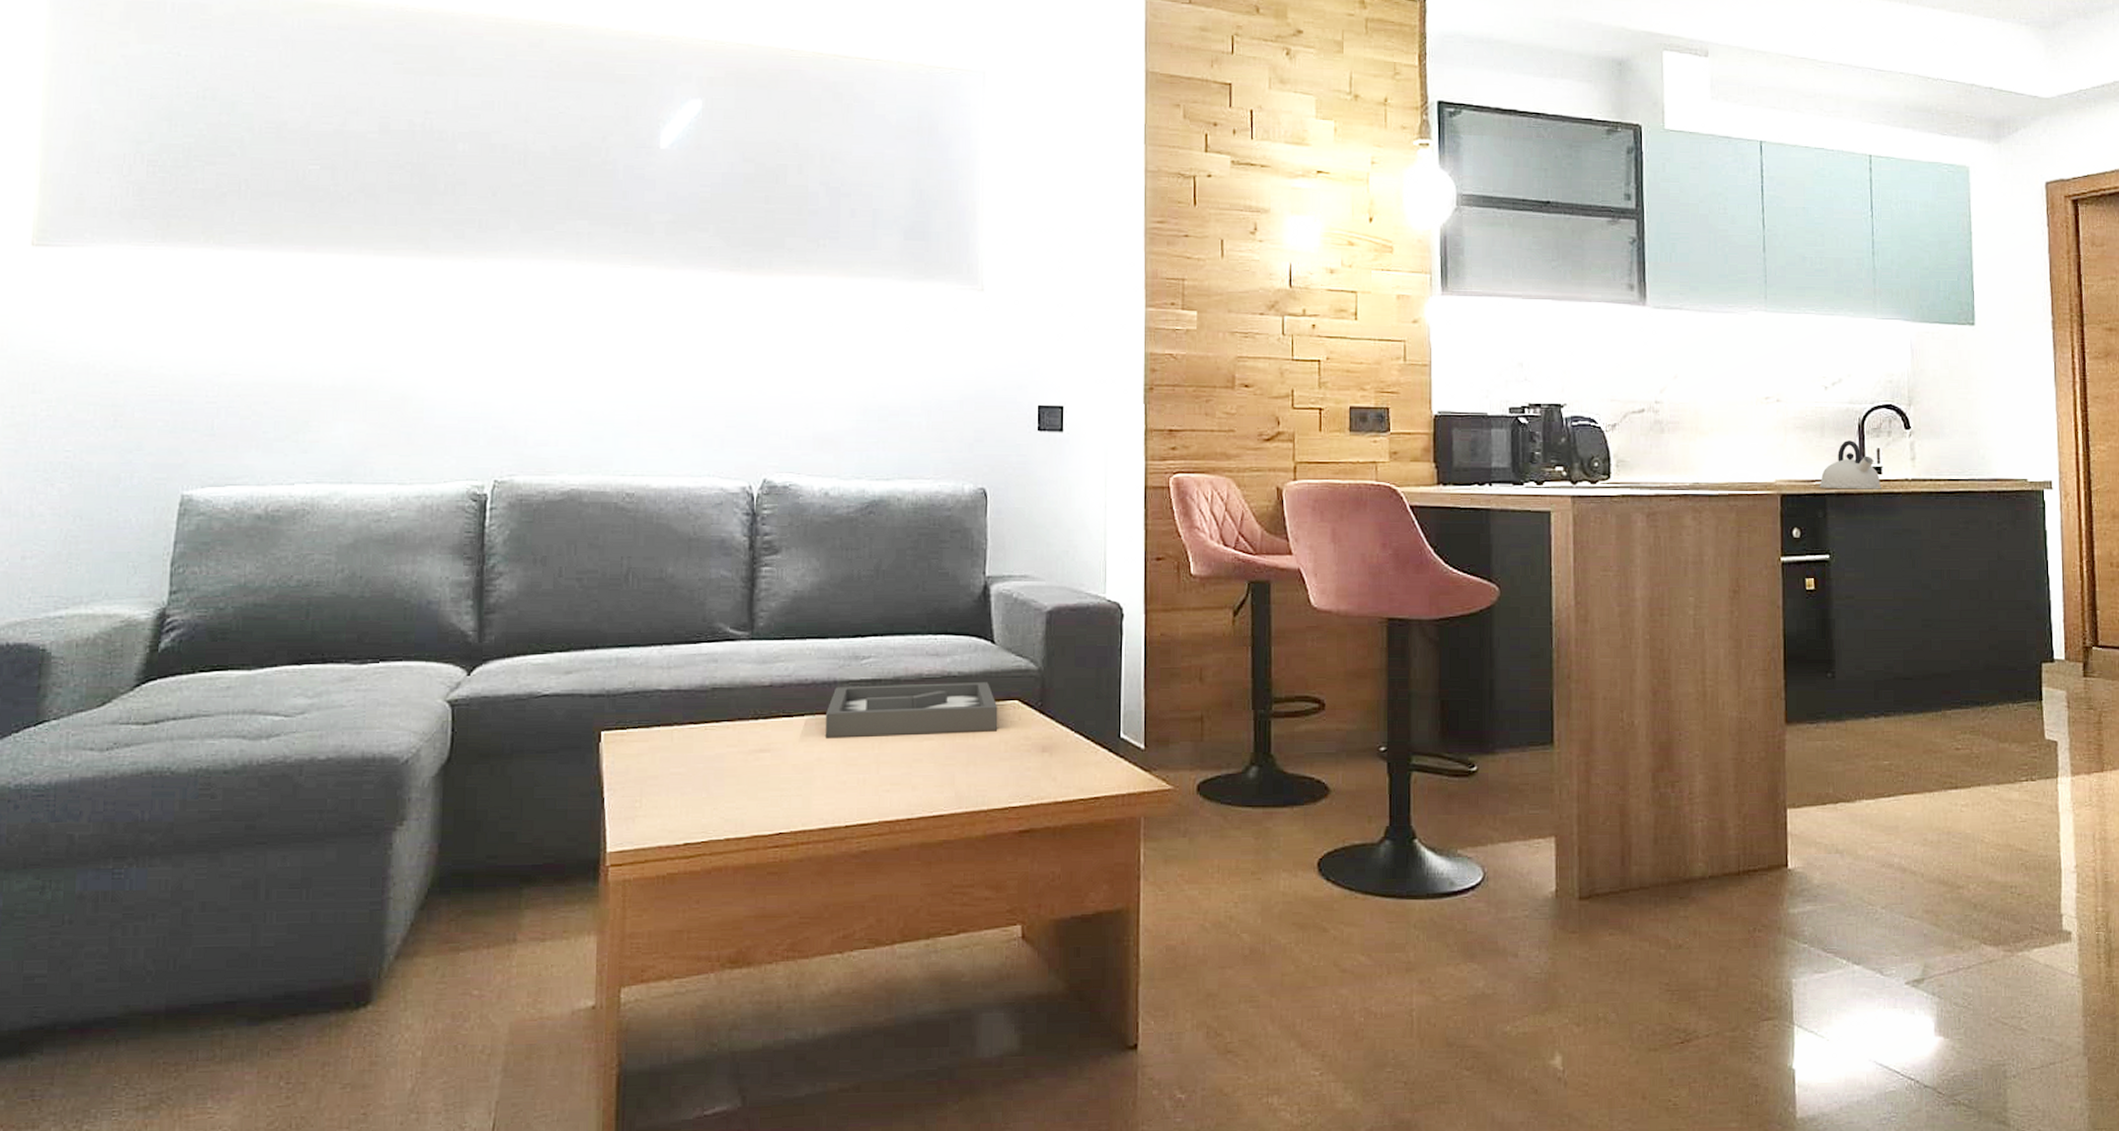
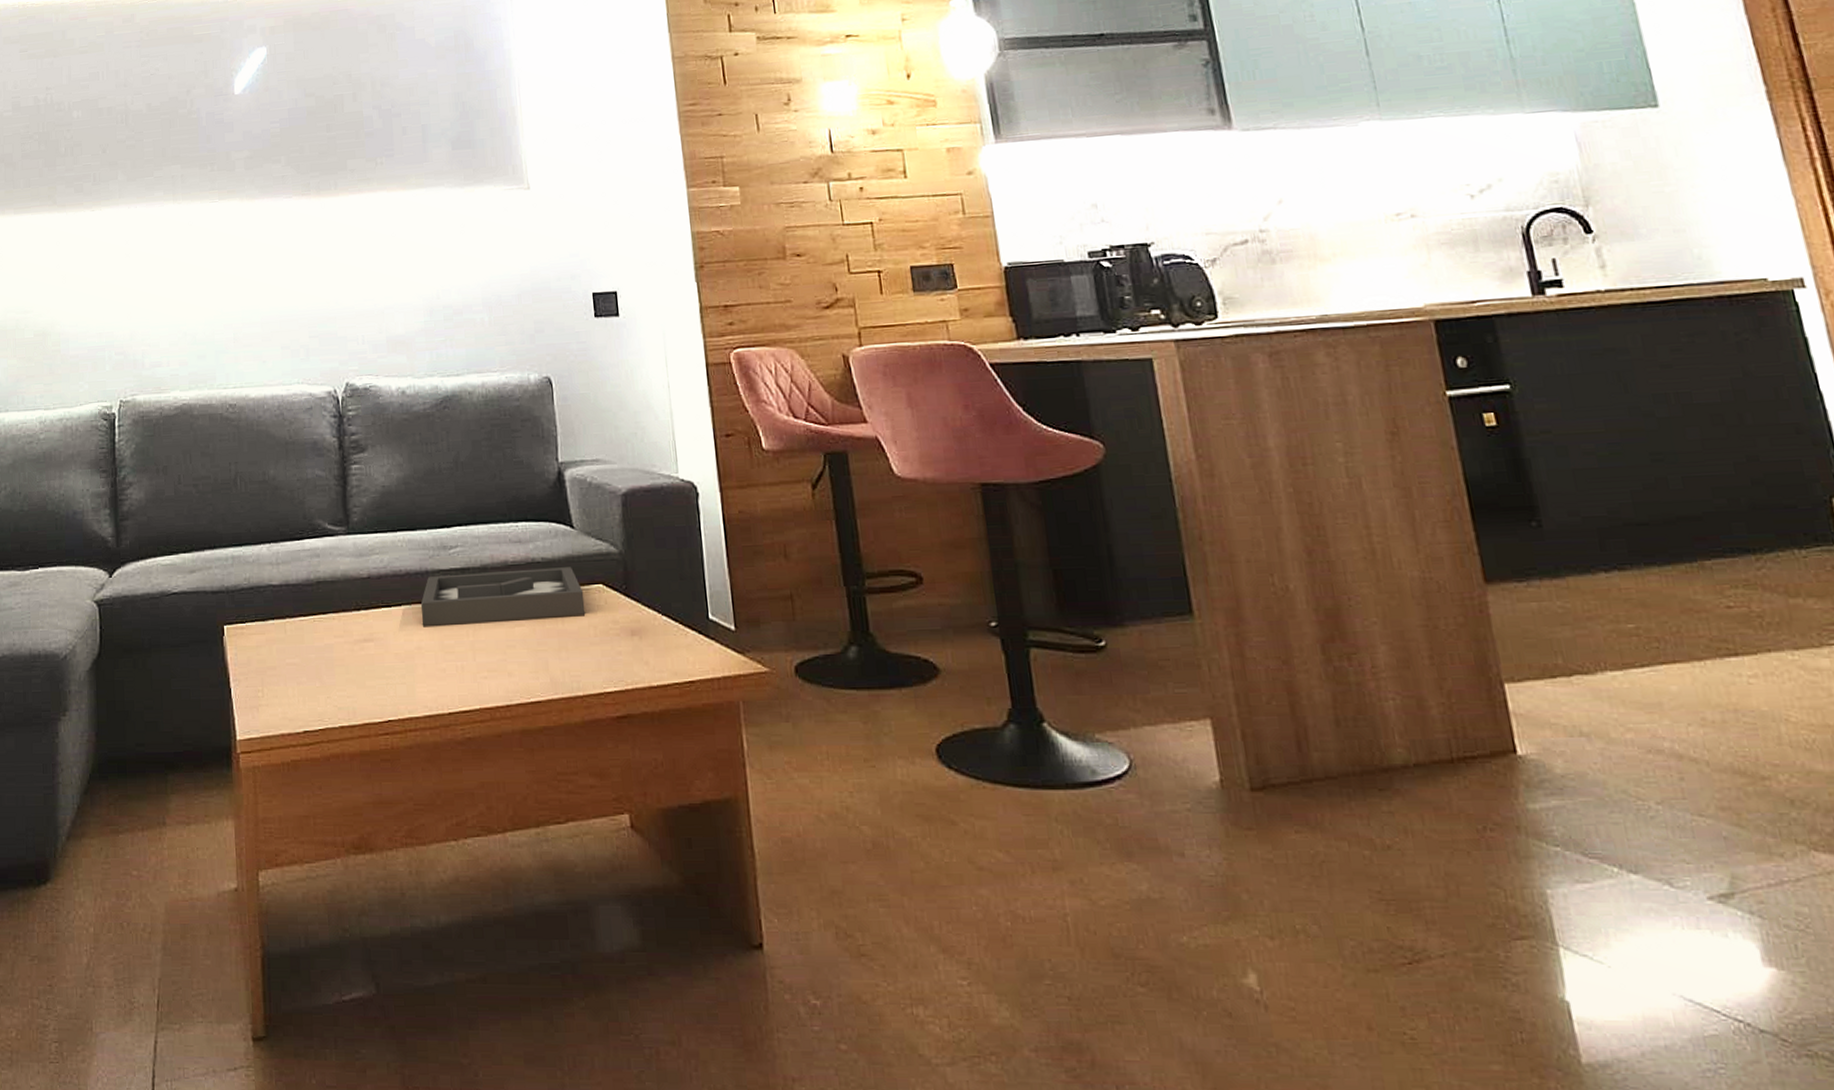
kettle: present [1819,440,1883,490] -> none [1482,252,1568,310]

